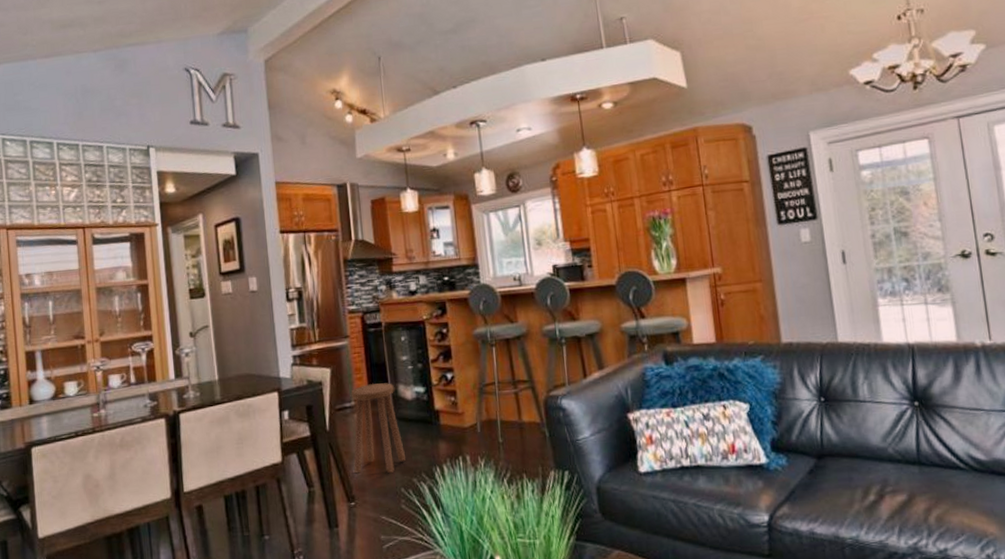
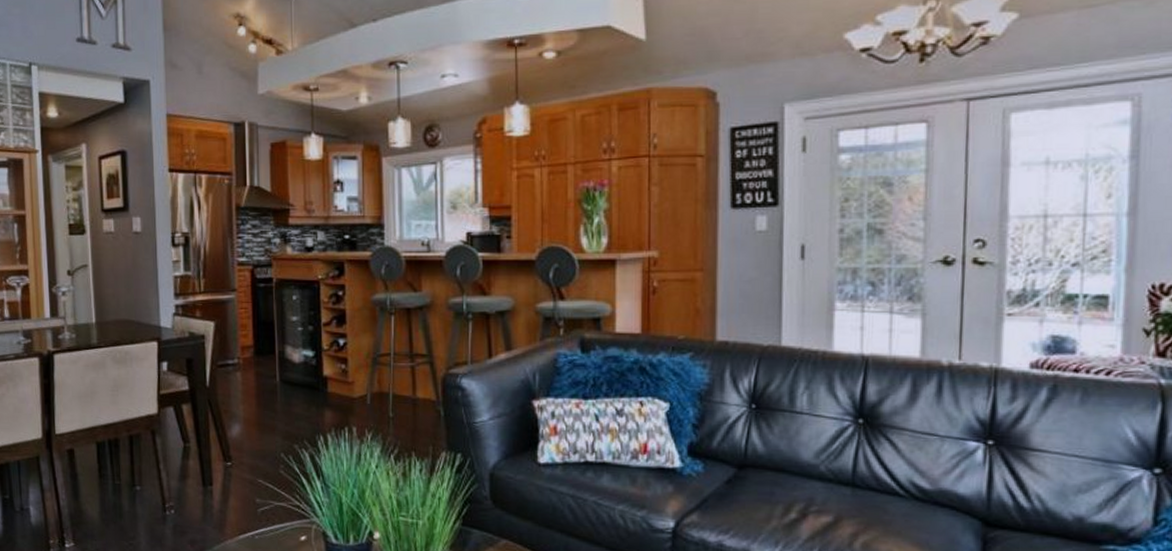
stool: present [351,383,405,474] -> none [233,341,288,437]

